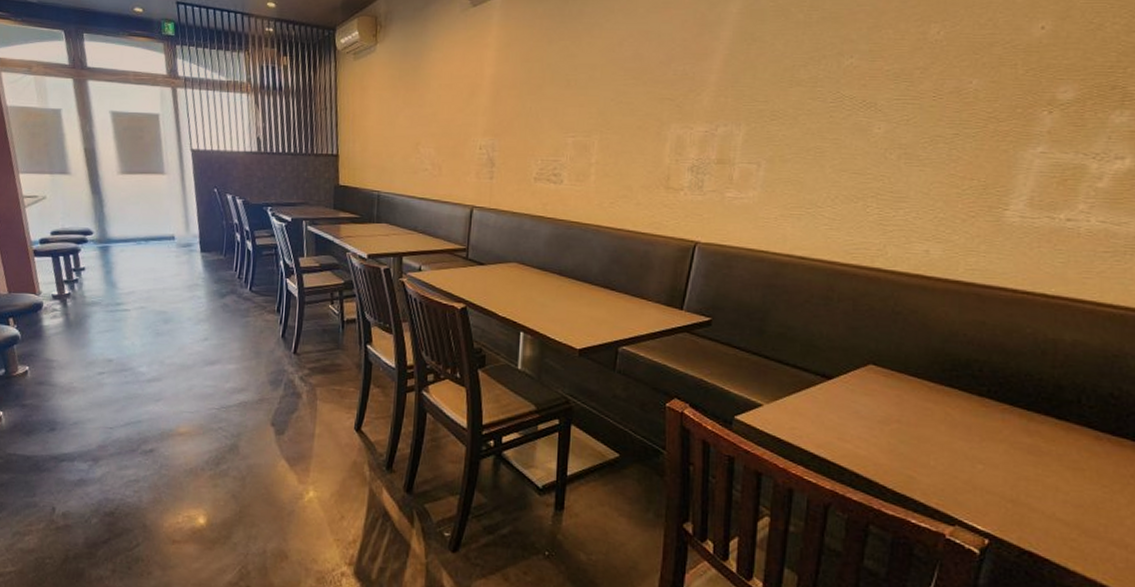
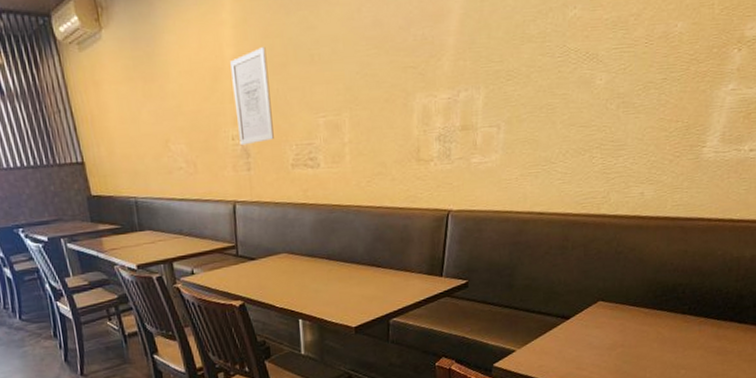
wall art: none [486,69,525,156] -> present [230,47,274,146]

